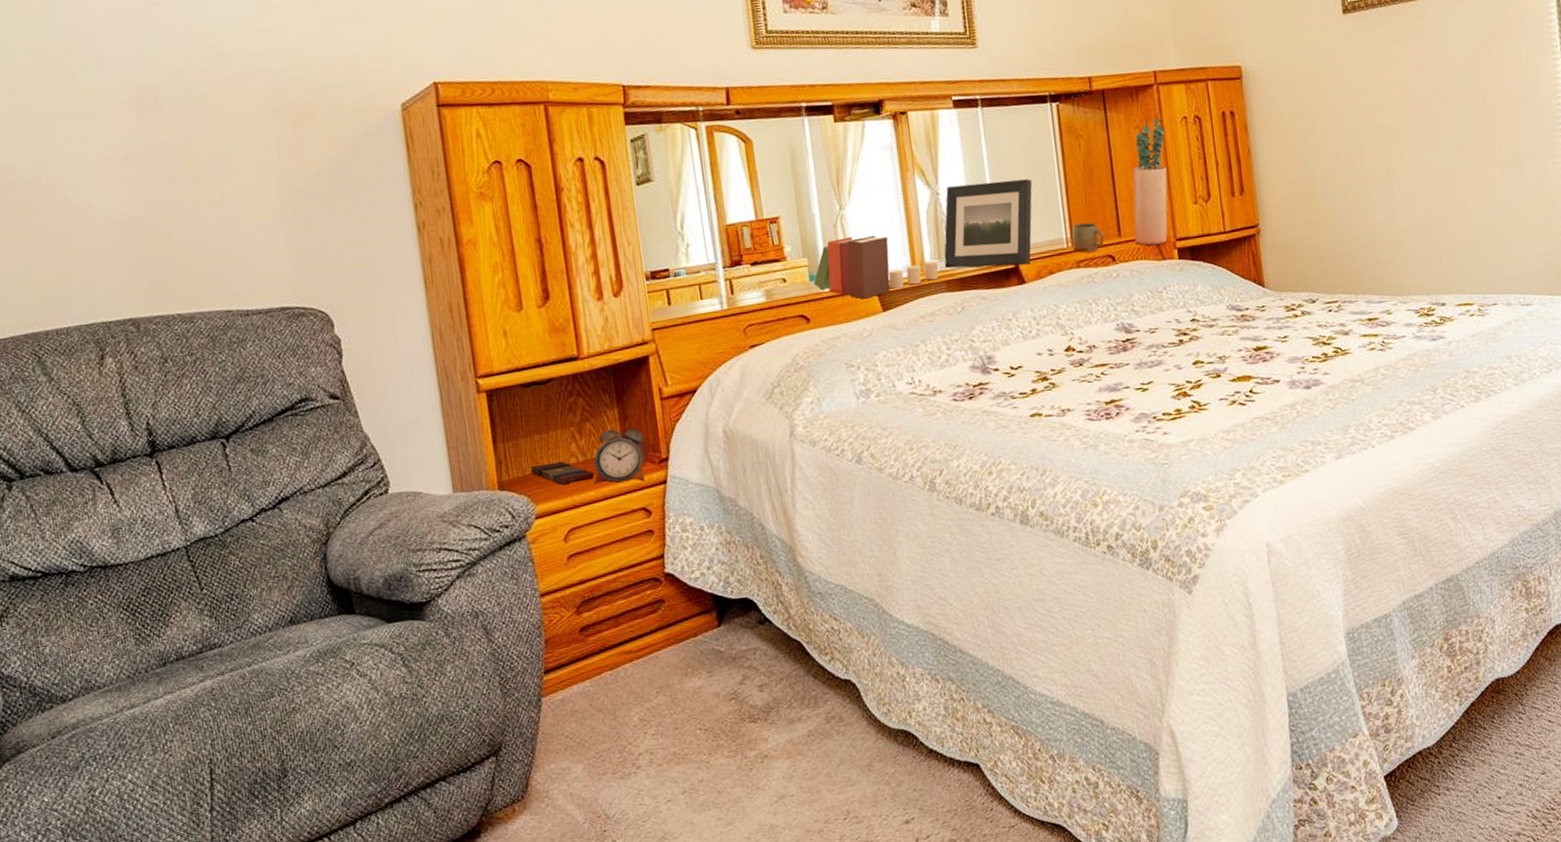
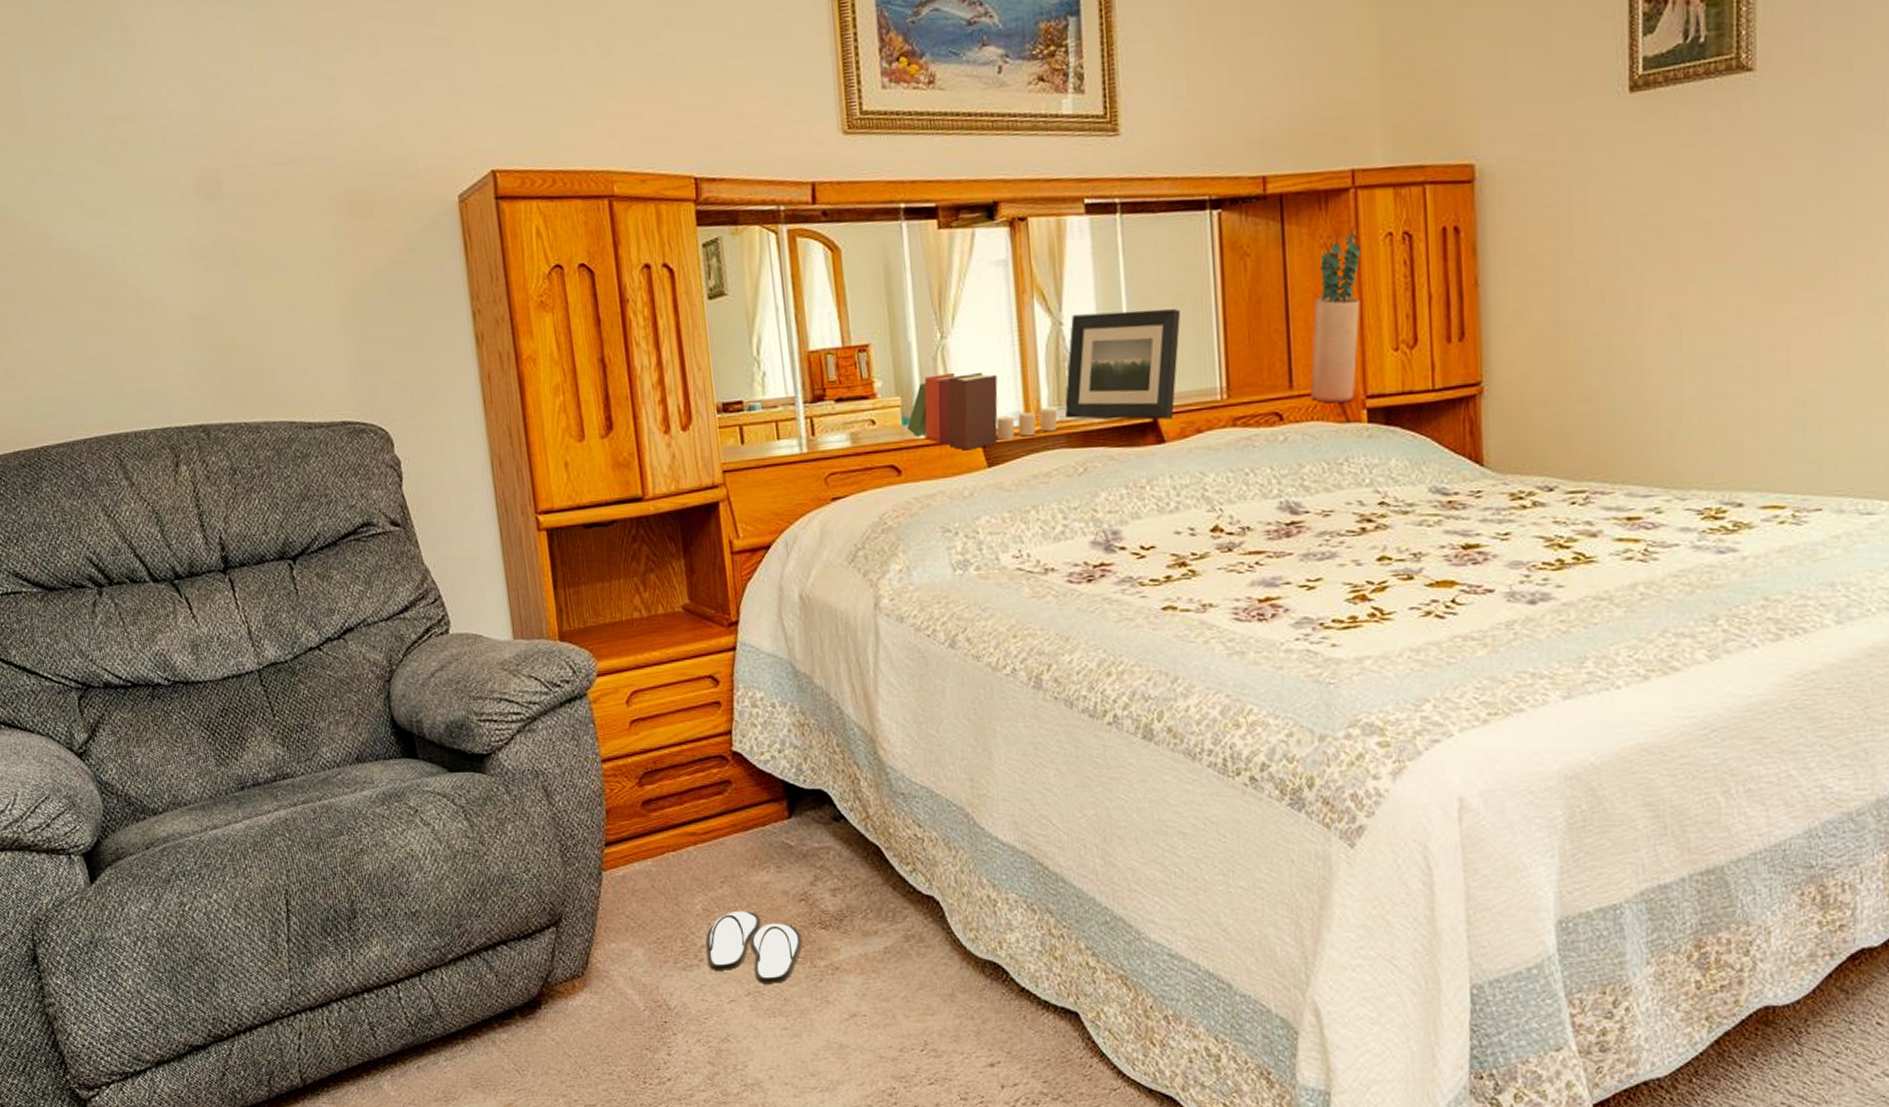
book set: present [530,461,594,485] -> none [592,615,659,641]
alarm clock: present [593,427,649,484] -> none [658,583,718,646]
slippers: none [642,715,734,781] -> present [706,911,803,983]
mug: present [1072,222,1105,254] -> none [1228,369,1271,409]

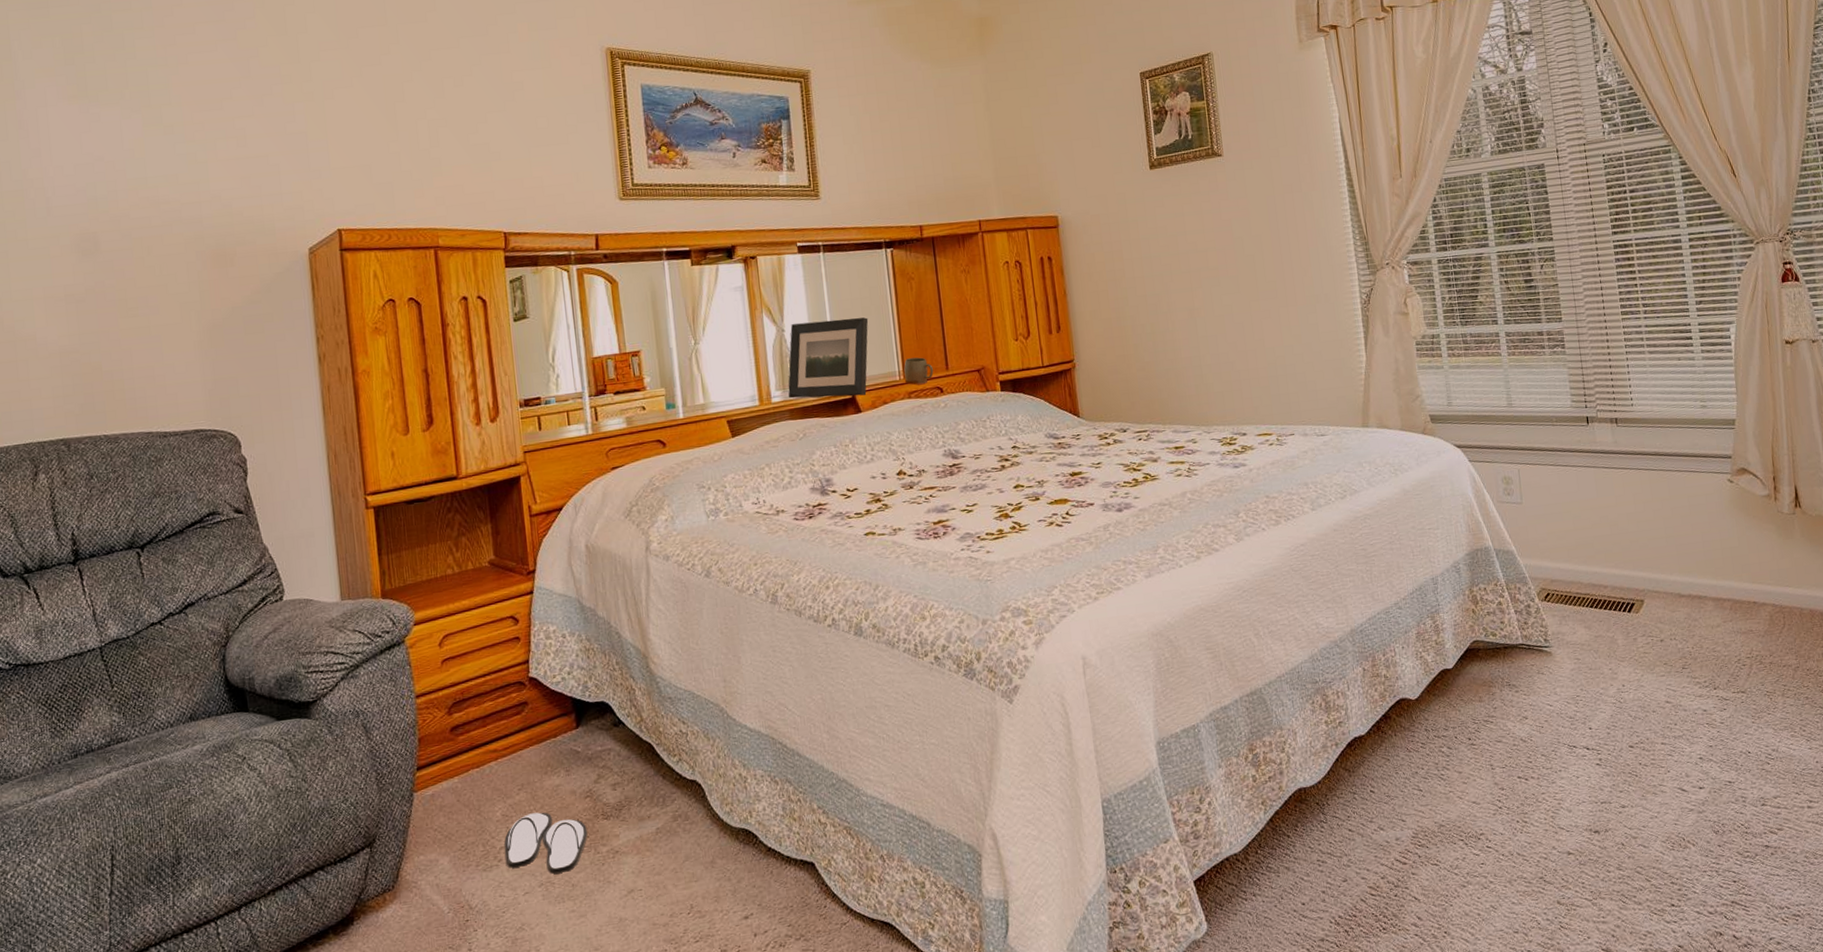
books: present [907,373,998,451] -> none [670,368,739,426]
candle: present [996,407,1058,442] -> none [737,391,783,418]
mug: none [1228,369,1271,409] -> present [904,357,934,386]
vase: present [1310,226,1361,403] -> none [959,258,991,379]

